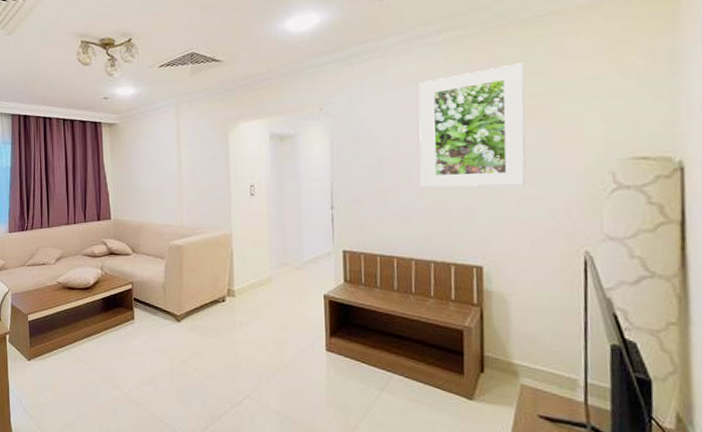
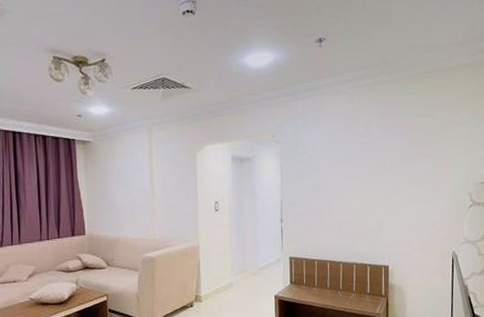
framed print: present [419,63,526,187] -> none [346,107,418,204]

